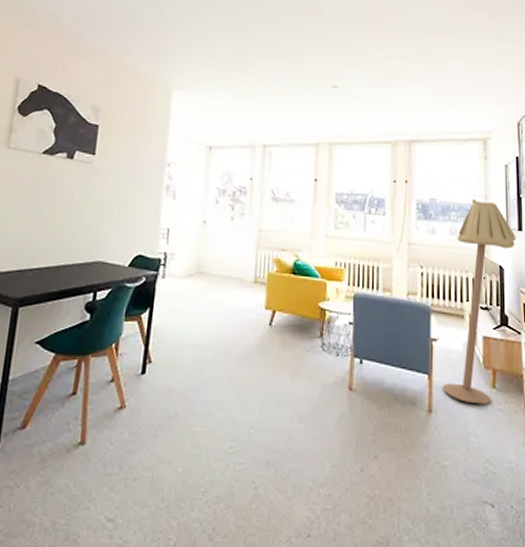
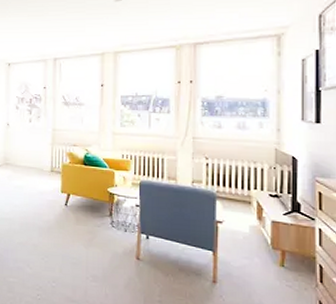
floor lamp: present [443,199,516,405] -> none [228,94,313,281]

